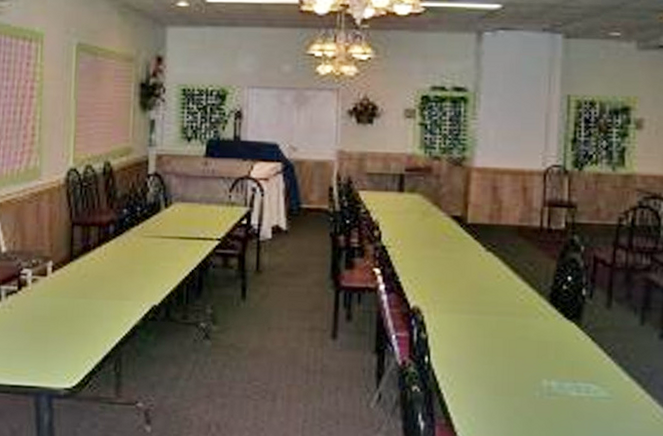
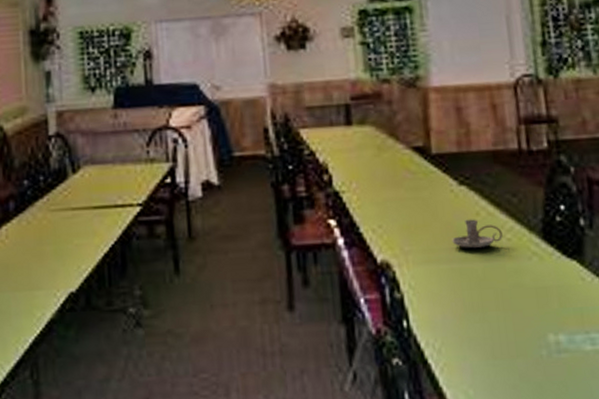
candle holder: none [474,280,517,305] -> present [452,219,503,249]

